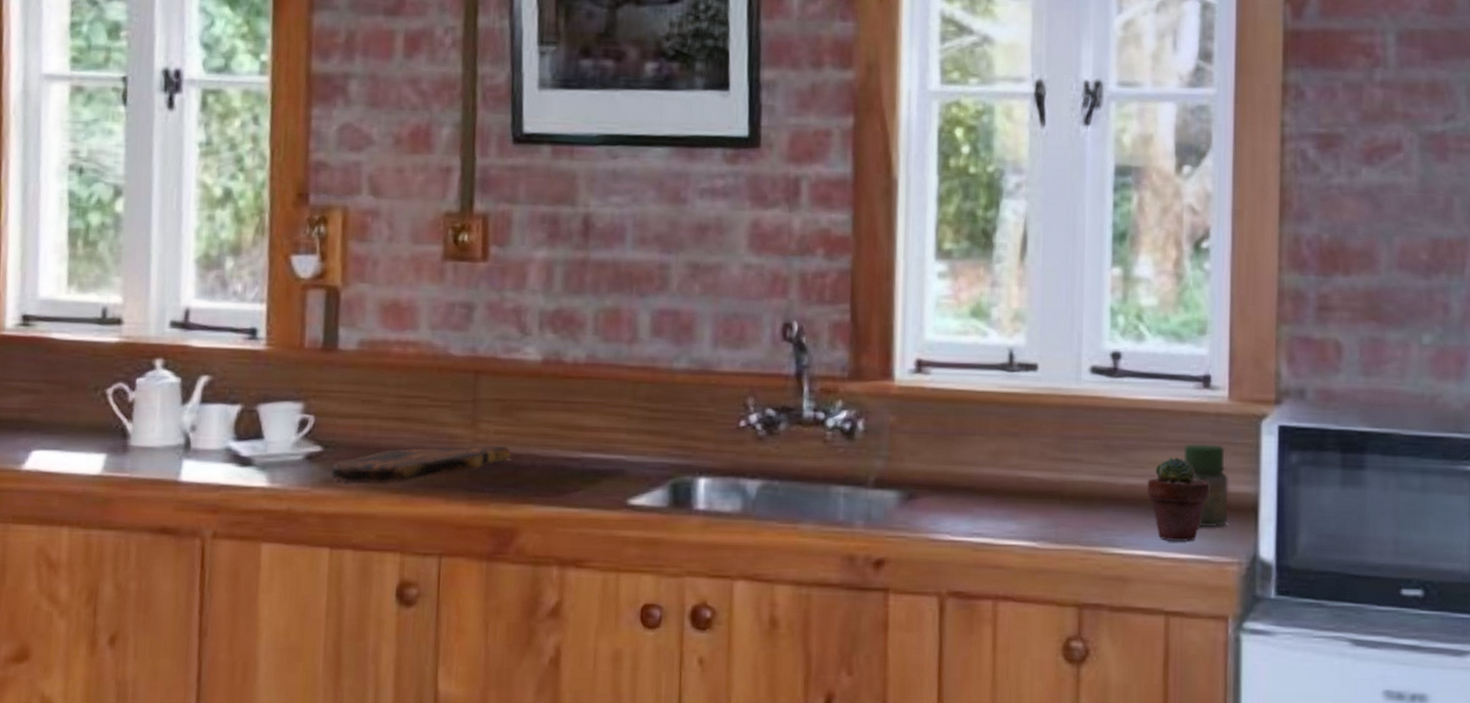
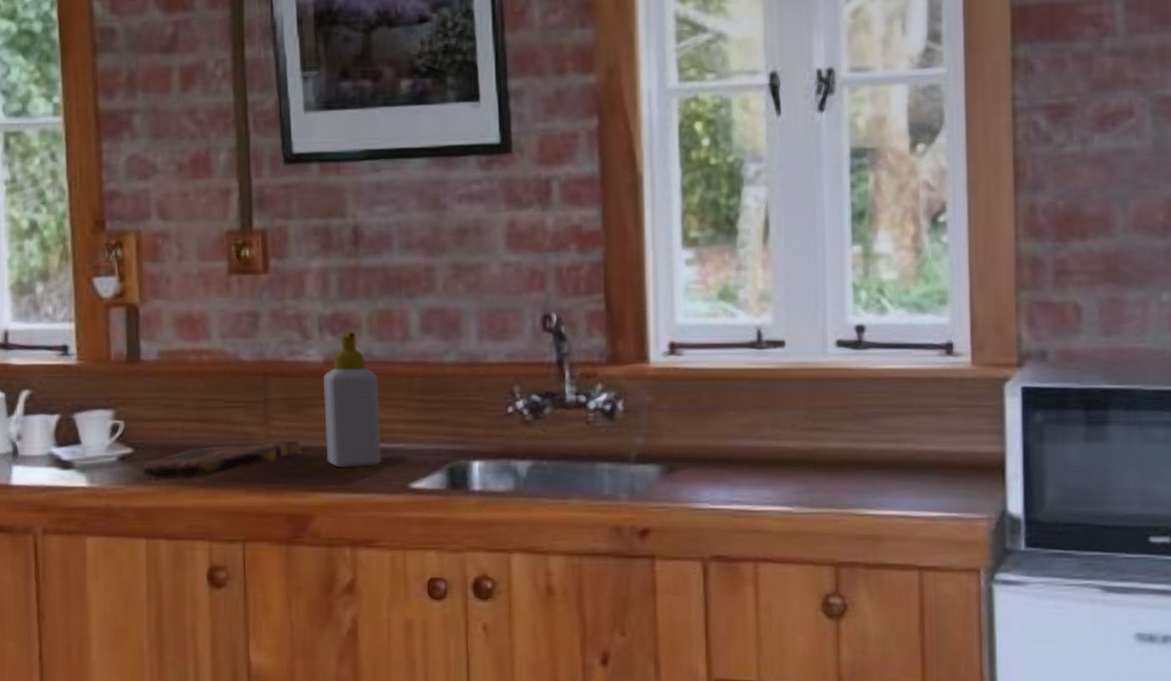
soap bottle: none [538,329,601,479] -> present [323,331,381,468]
potted succulent: present [1146,457,1209,542] -> none [895,422,956,501]
jar: present [1183,443,1229,528] -> none [929,407,976,486]

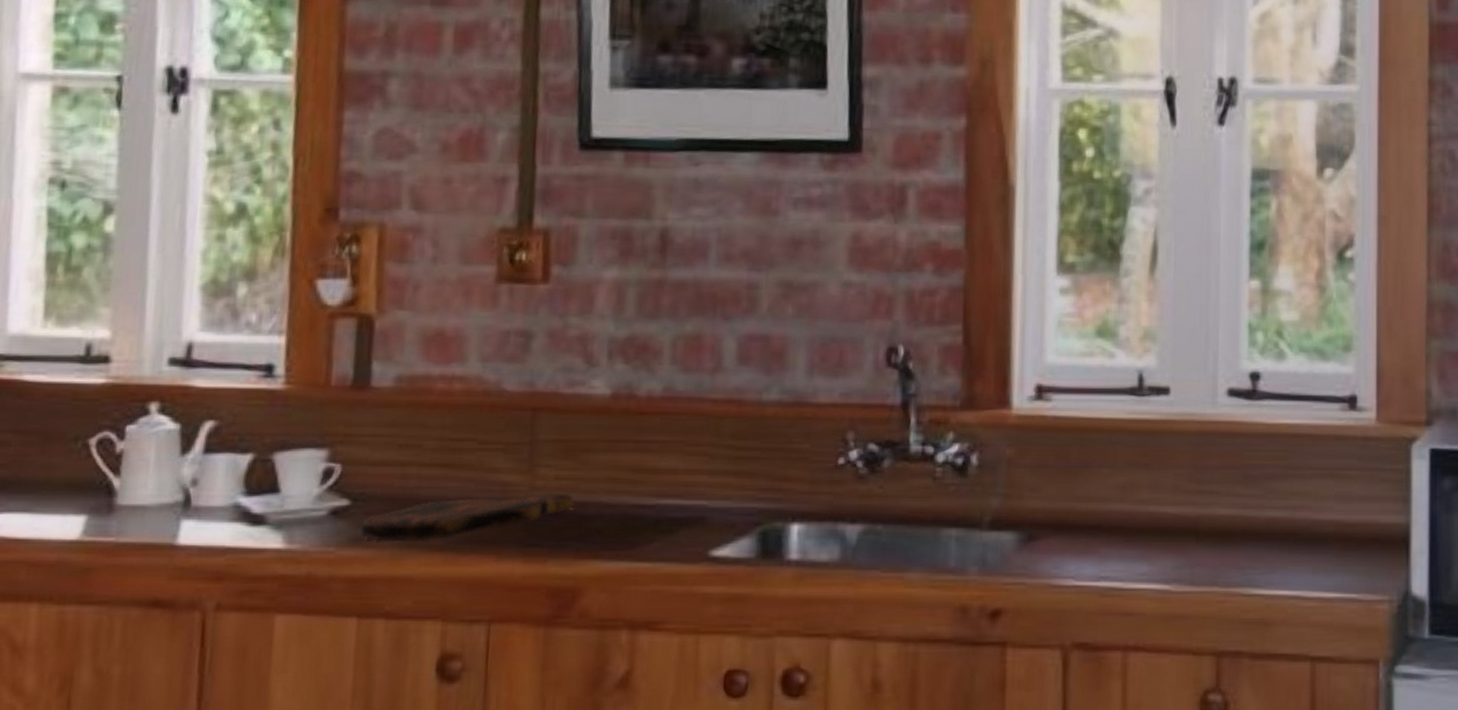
soap bottle: present [323,331,381,468] -> none [605,358,679,529]

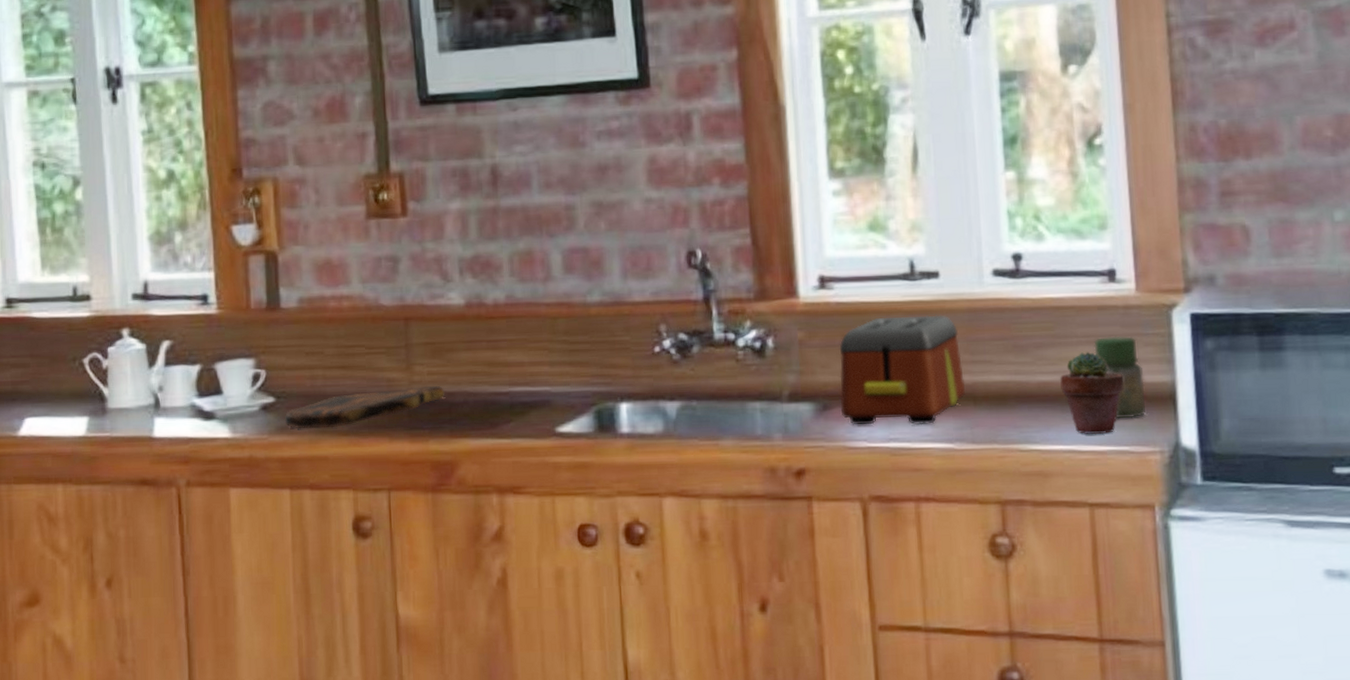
toaster: none [1047,436,1189,561] -> present [839,315,965,425]
potted succulent: none [1289,486,1357,580] -> present [1059,352,1124,435]
jar: none [1328,470,1378,563] -> present [1094,336,1147,418]

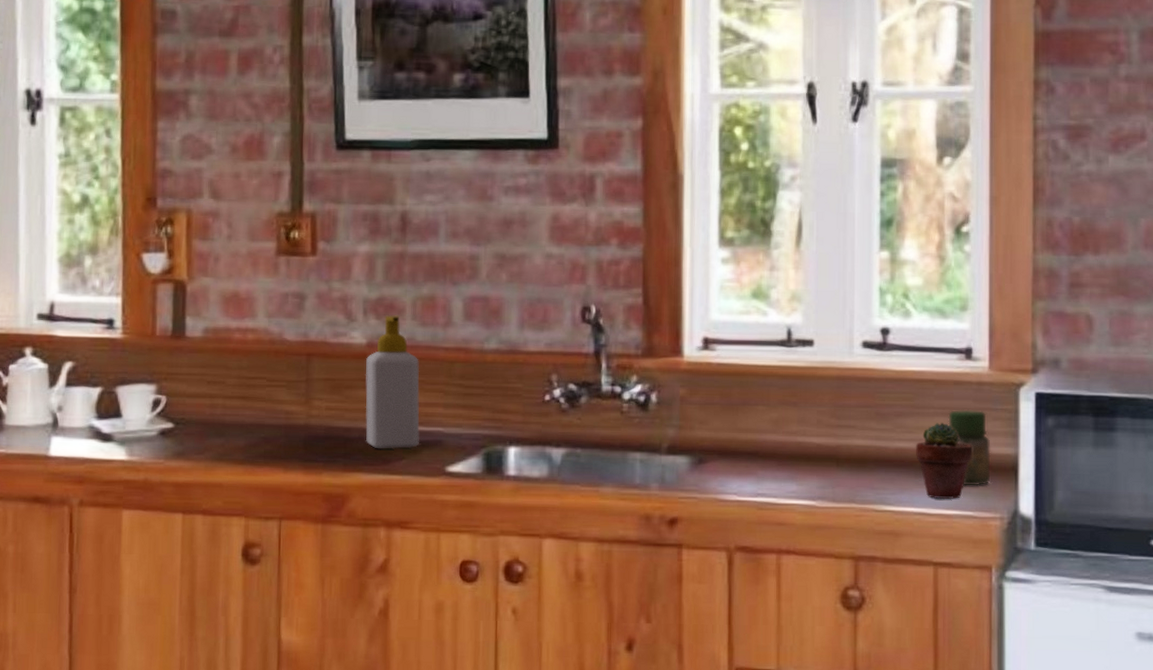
cutting board: present [285,386,445,429] -> none [182,421,342,456]
soap bottle: none [465,273,526,413] -> present [365,315,420,449]
toaster: present [839,315,965,425] -> none [714,380,830,482]

